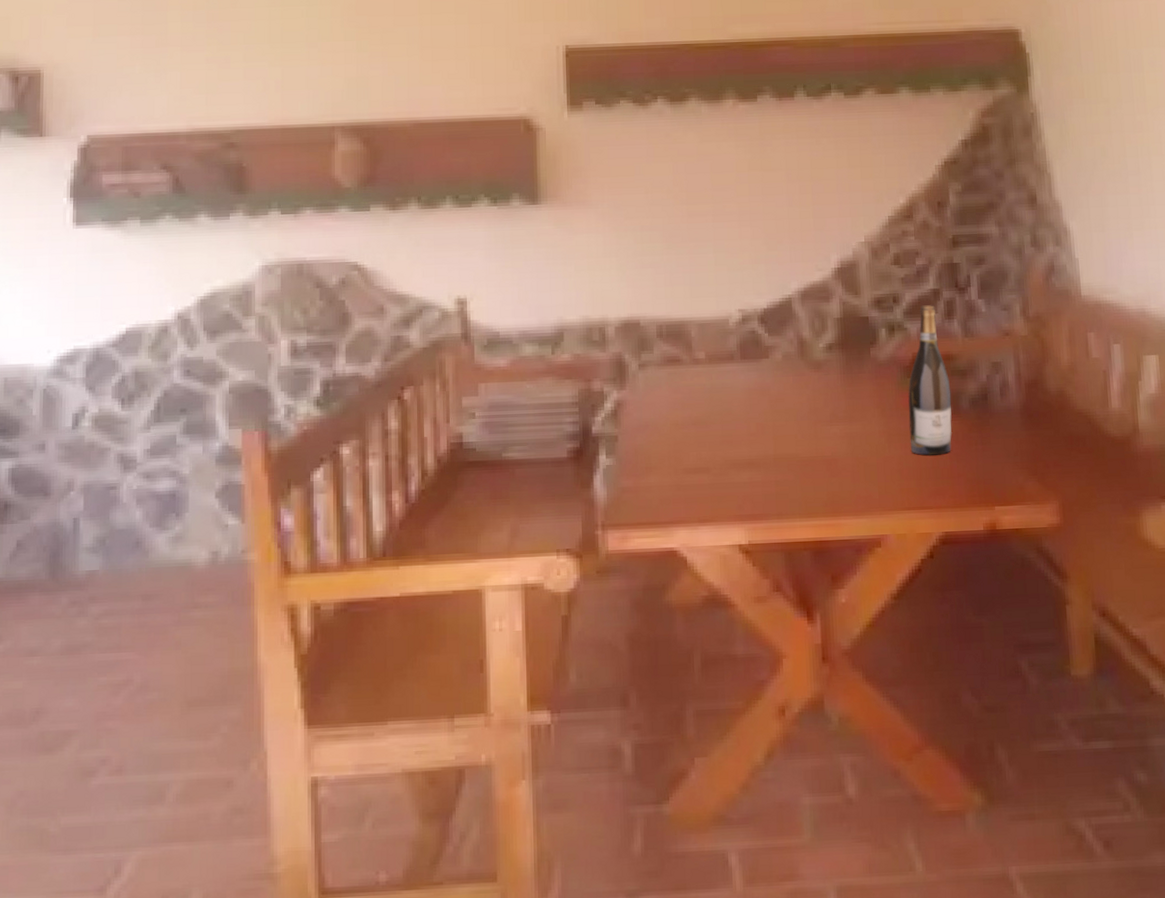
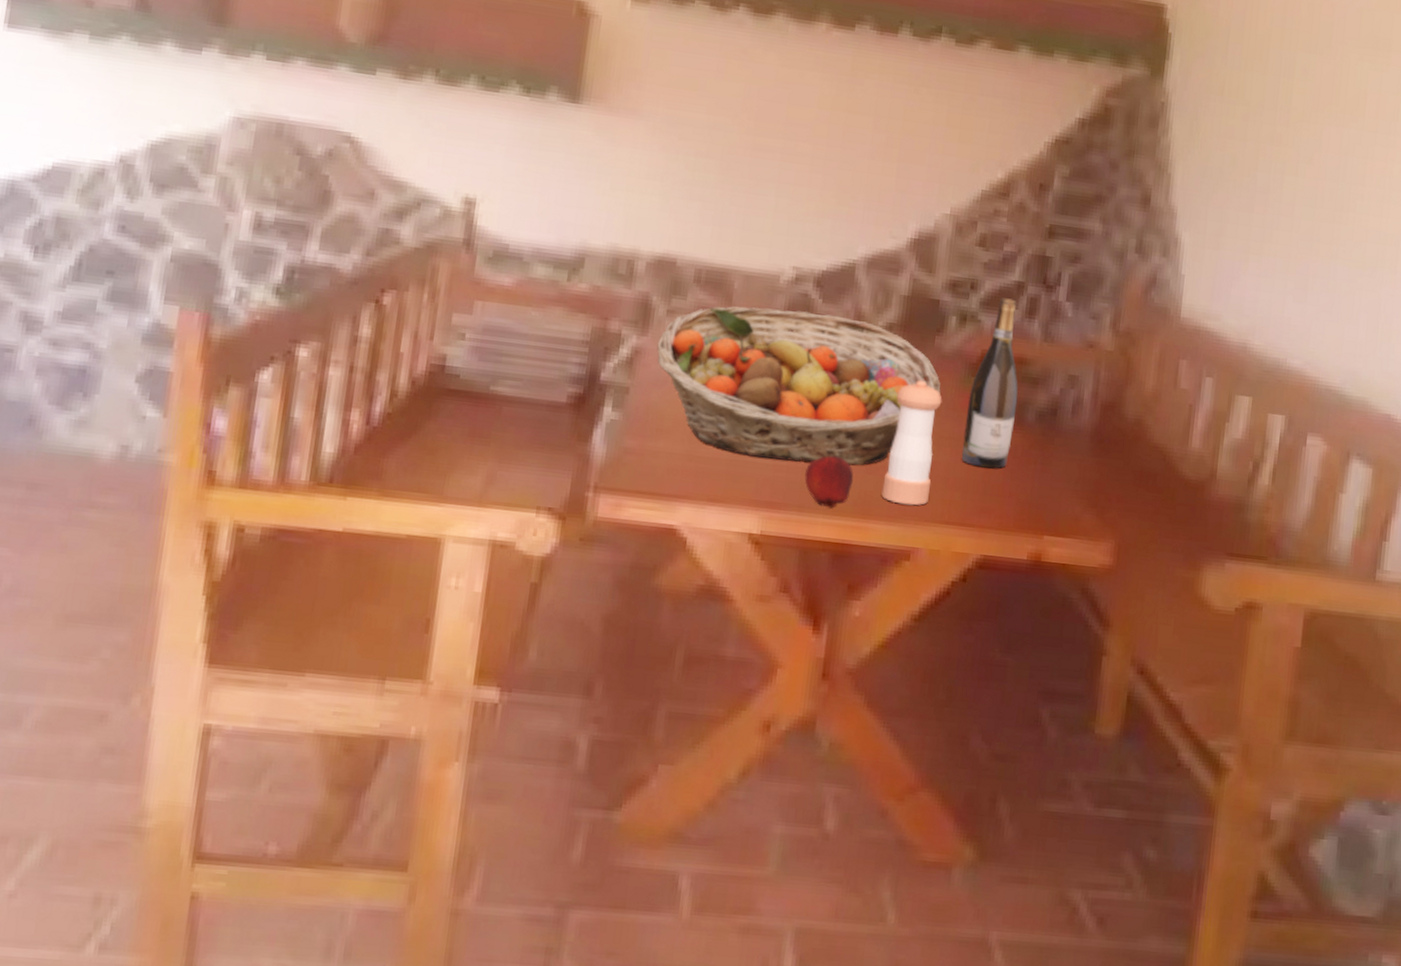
fruit basket: none [635,345,883,478] -> present [657,306,941,466]
apple: none [777,464,821,512] -> present [804,451,854,508]
pepper shaker: none [845,388,888,499] -> present [881,380,942,506]

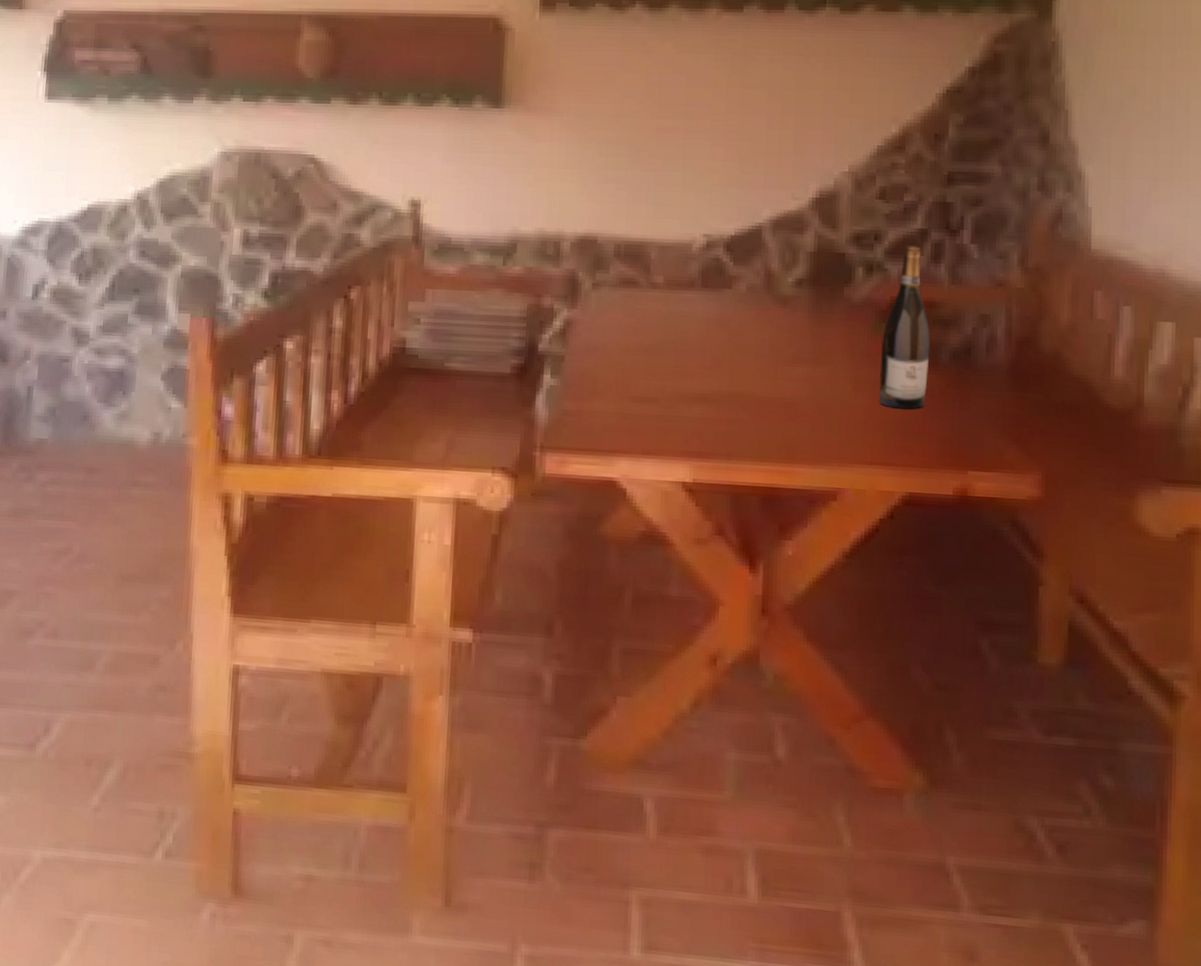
fruit basket: present [657,306,941,466] -> none [586,274,854,414]
apple: present [804,451,854,508] -> none [729,402,777,455]
pepper shaker: present [881,380,942,506] -> none [804,329,856,449]

